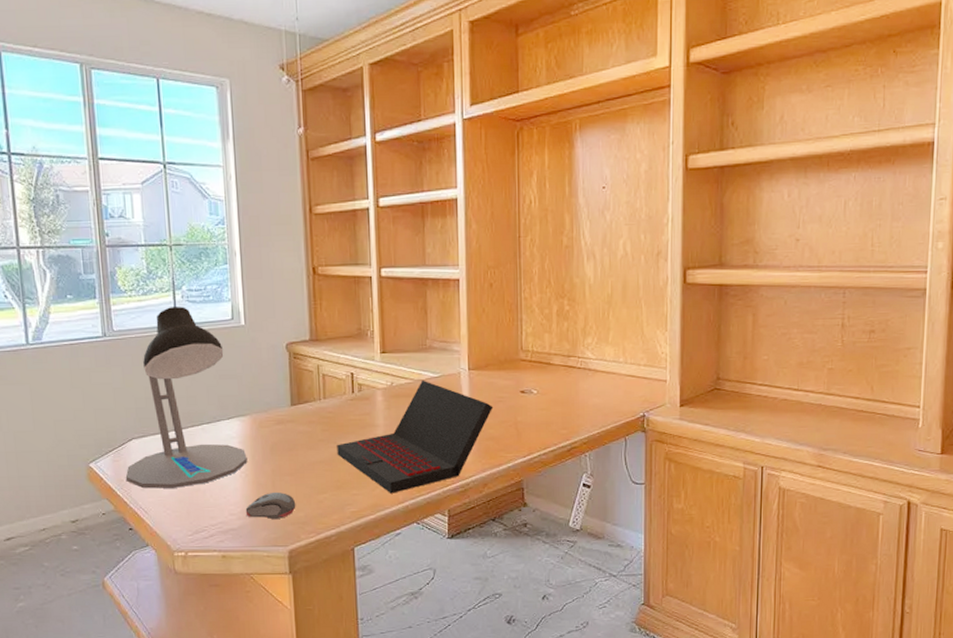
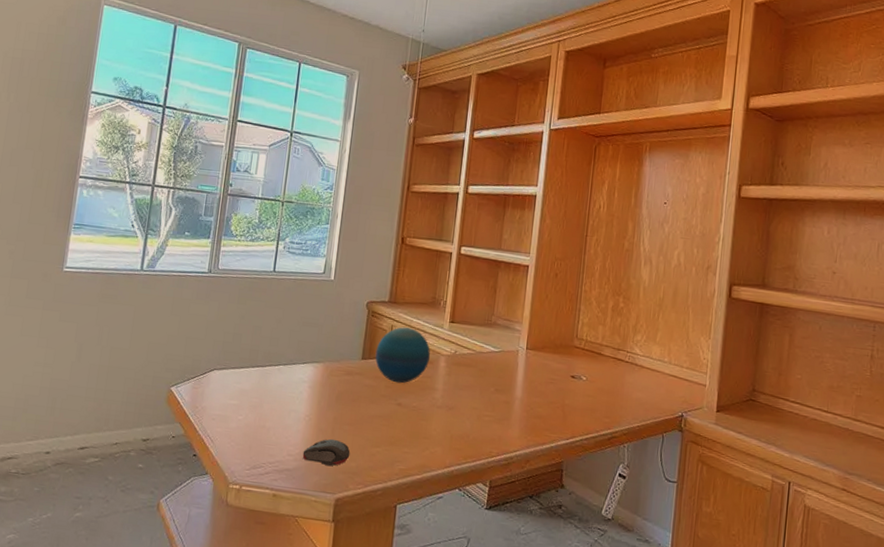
desk lamp: present [125,306,248,489] -> none [200,254,314,422]
decorative orb: none [304,365,365,425] -> present [375,327,430,384]
laptop: present [337,379,494,494] -> none [396,352,545,457]

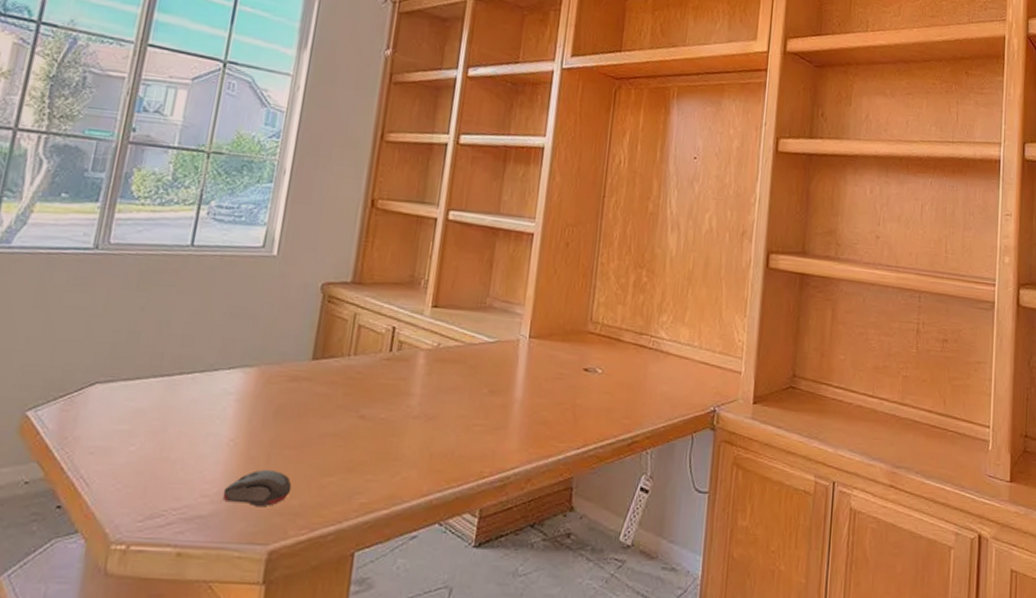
decorative orb: present [375,327,430,384] -> none [330,315,406,389]

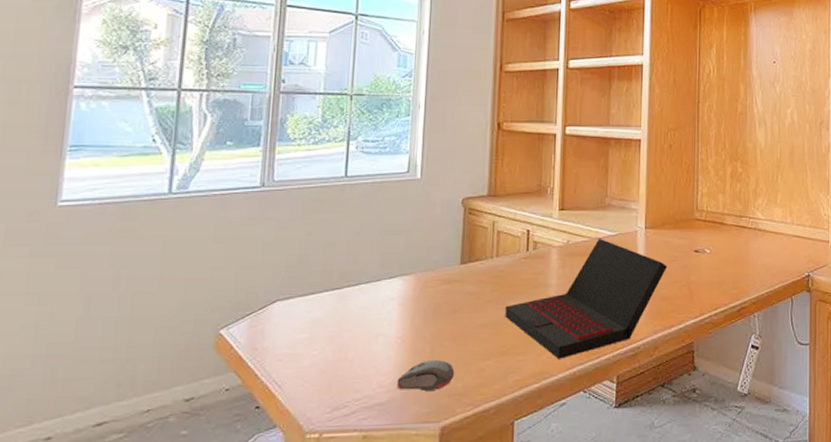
laptop: none [357,343,551,483] -> present [505,238,668,359]

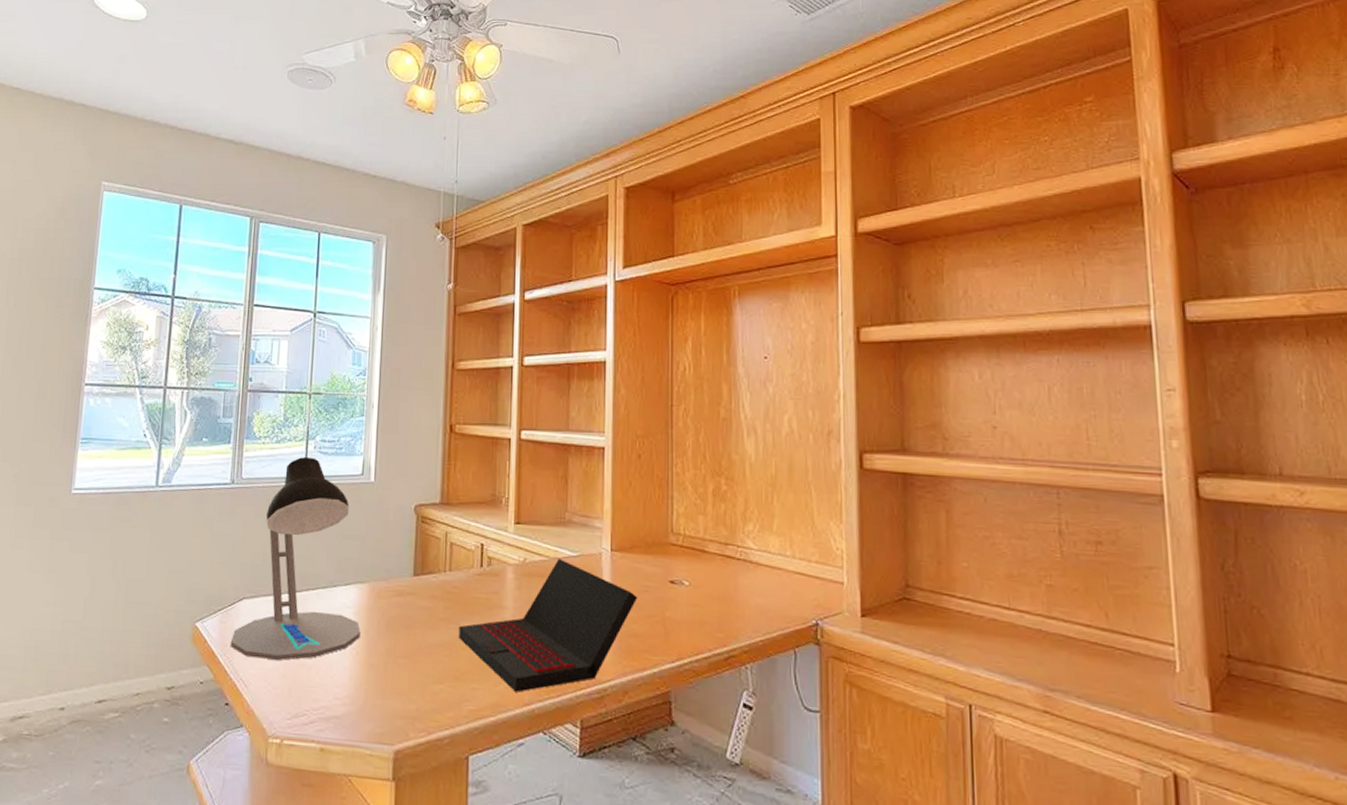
desk lamp: none [261,156,406,358] -> present [230,456,361,660]
computer mouse: present [396,359,455,392] -> none [352,676,408,710]

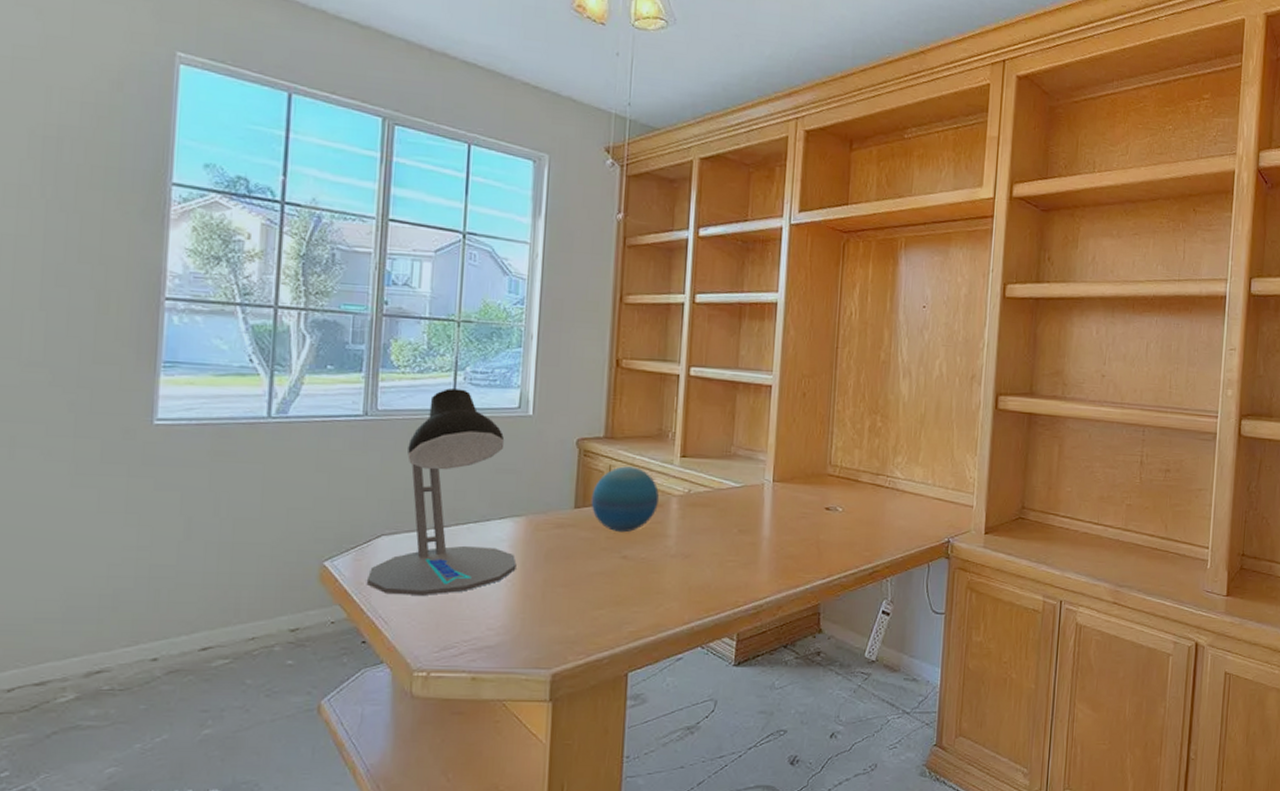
decorative orb: none [429,533,494,603] -> present [591,466,659,533]
laptop: present [459,558,638,692] -> none [620,489,796,613]

